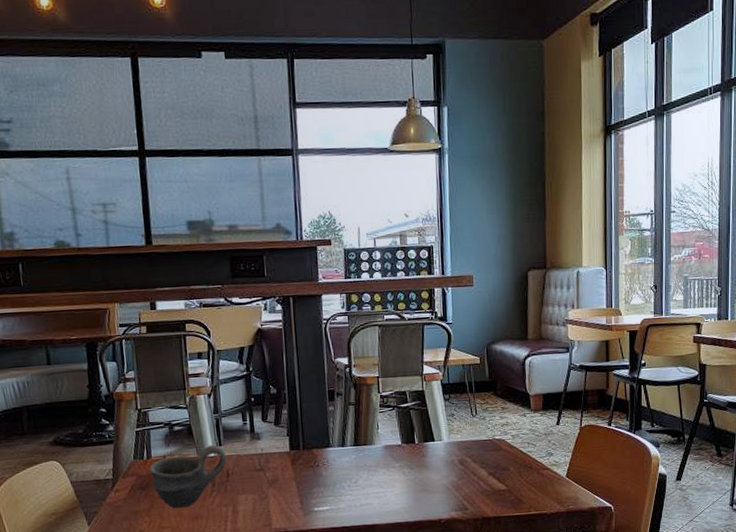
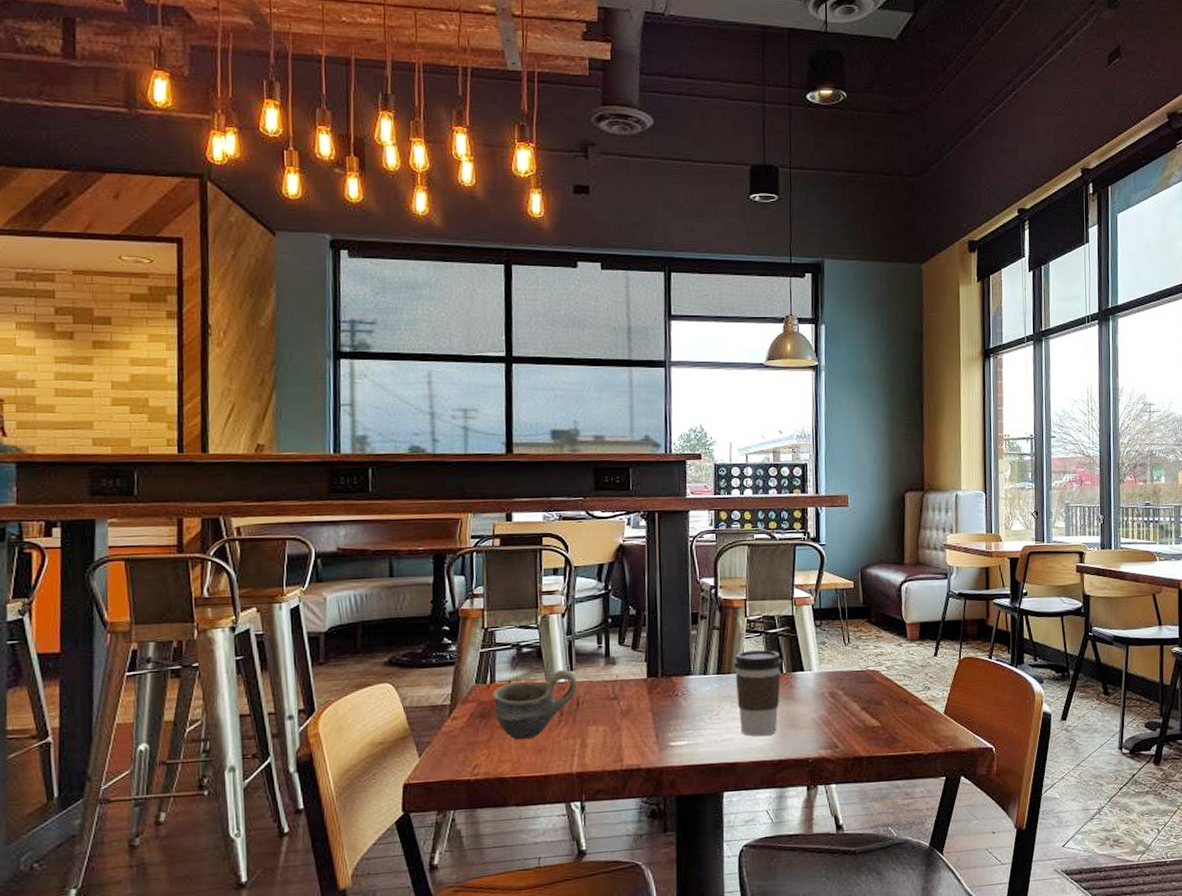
coffee cup: none [369,422,415,501] -> present [734,649,783,737]

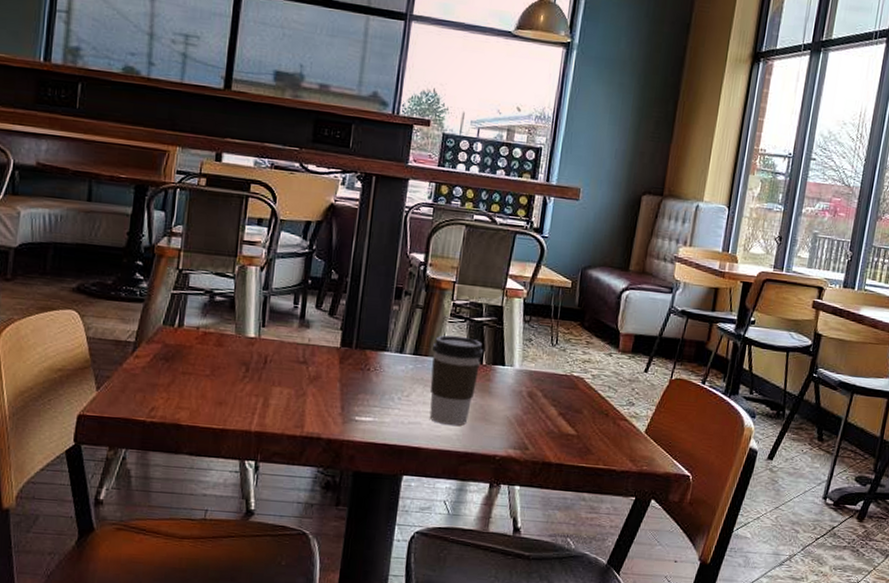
cup: present [492,669,578,740] -> none [178,324,268,390]

